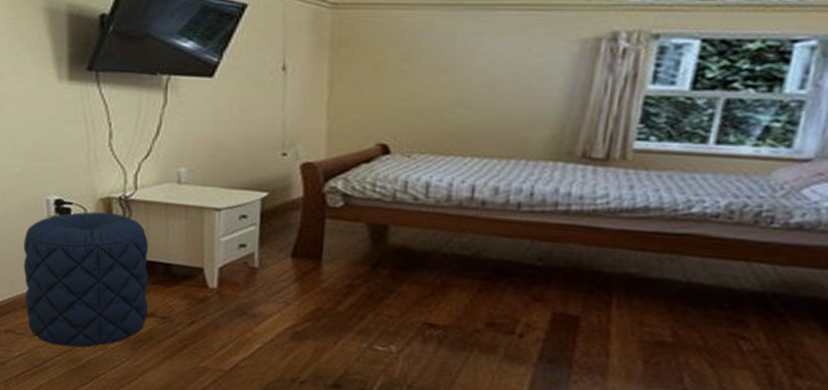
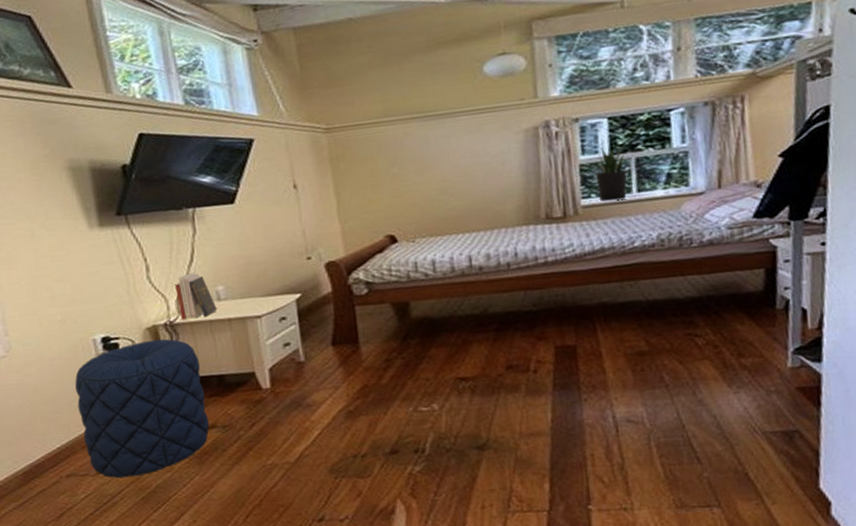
books: none [136,147,176,199] -> present [175,272,218,320]
planter: none [660,77,713,151] -> present [596,147,628,202]

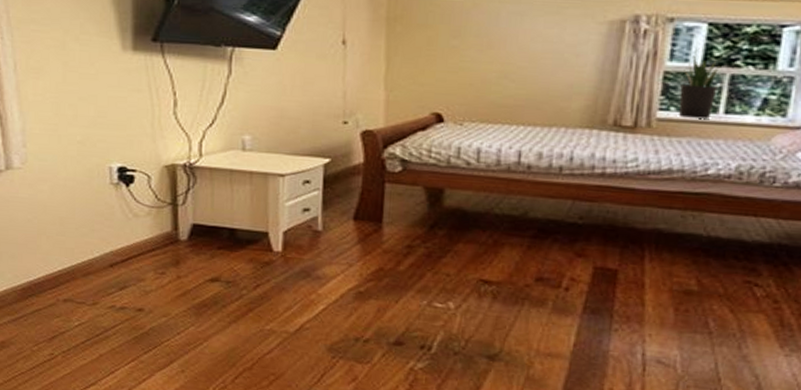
pouf: present [75,339,209,478] -> none [84,178,214,315]
books: present [175,272,218,320] -> none [200,115,241,166]

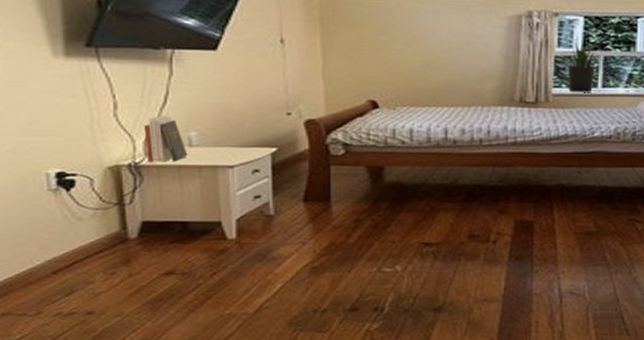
books: none [200,115,241,166] -> present [144,115,188,163]

